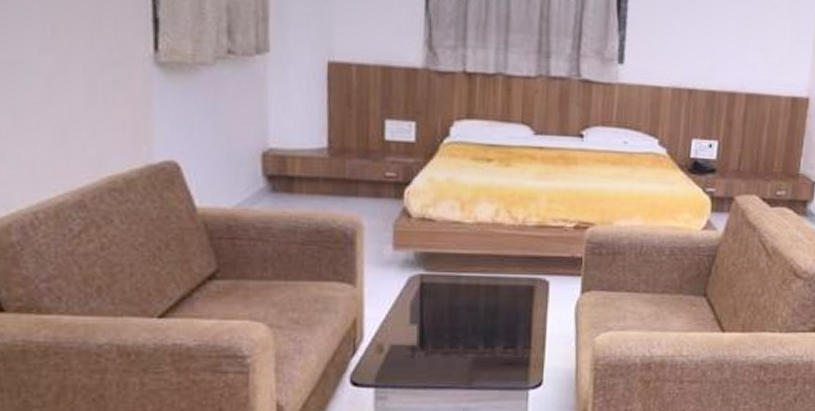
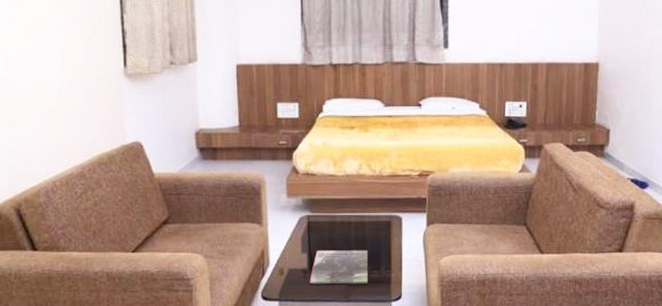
magazine: none [419,321,502,367] -> present [309,250,369,285]

